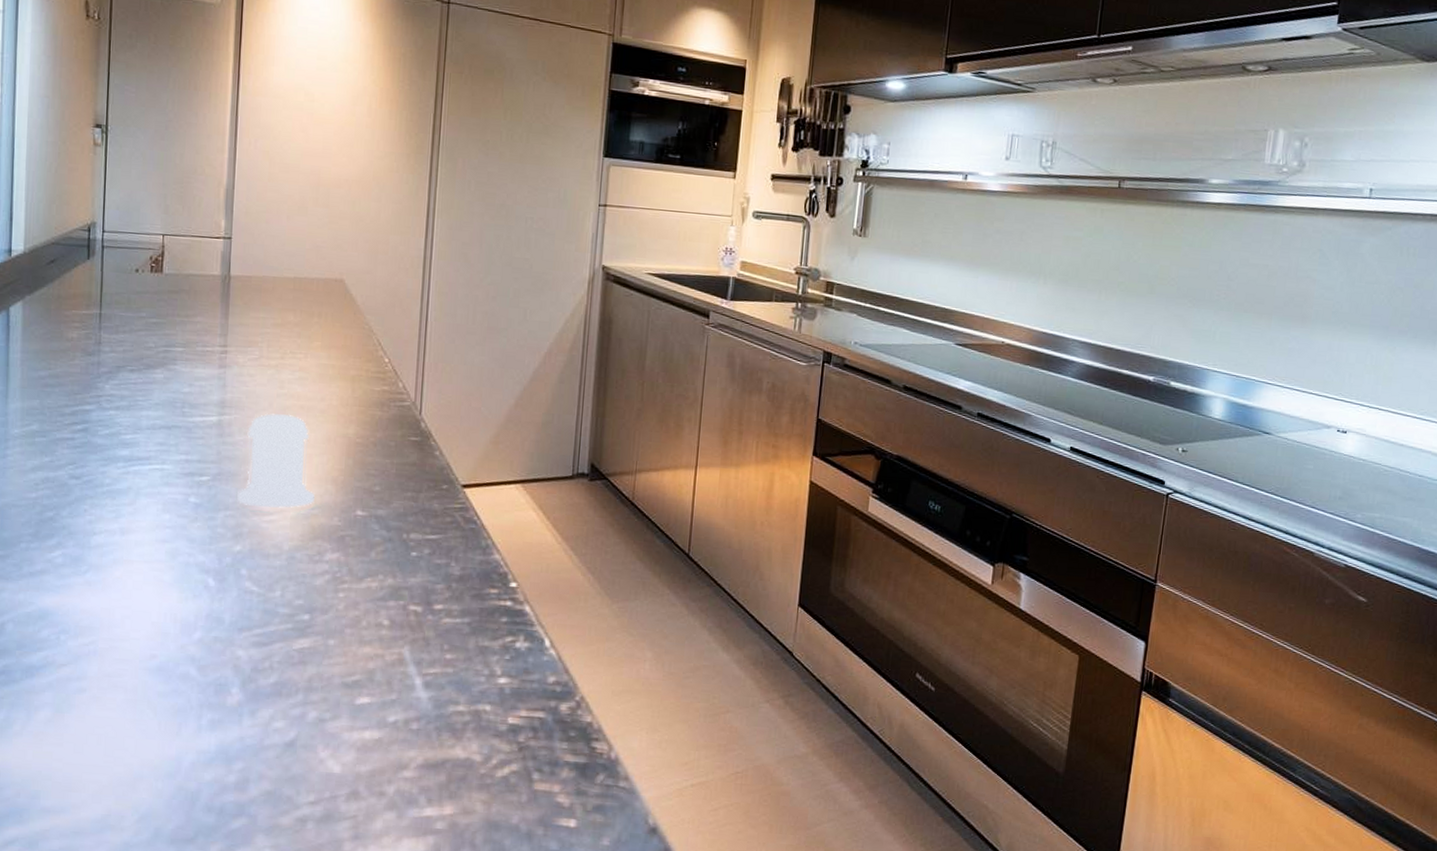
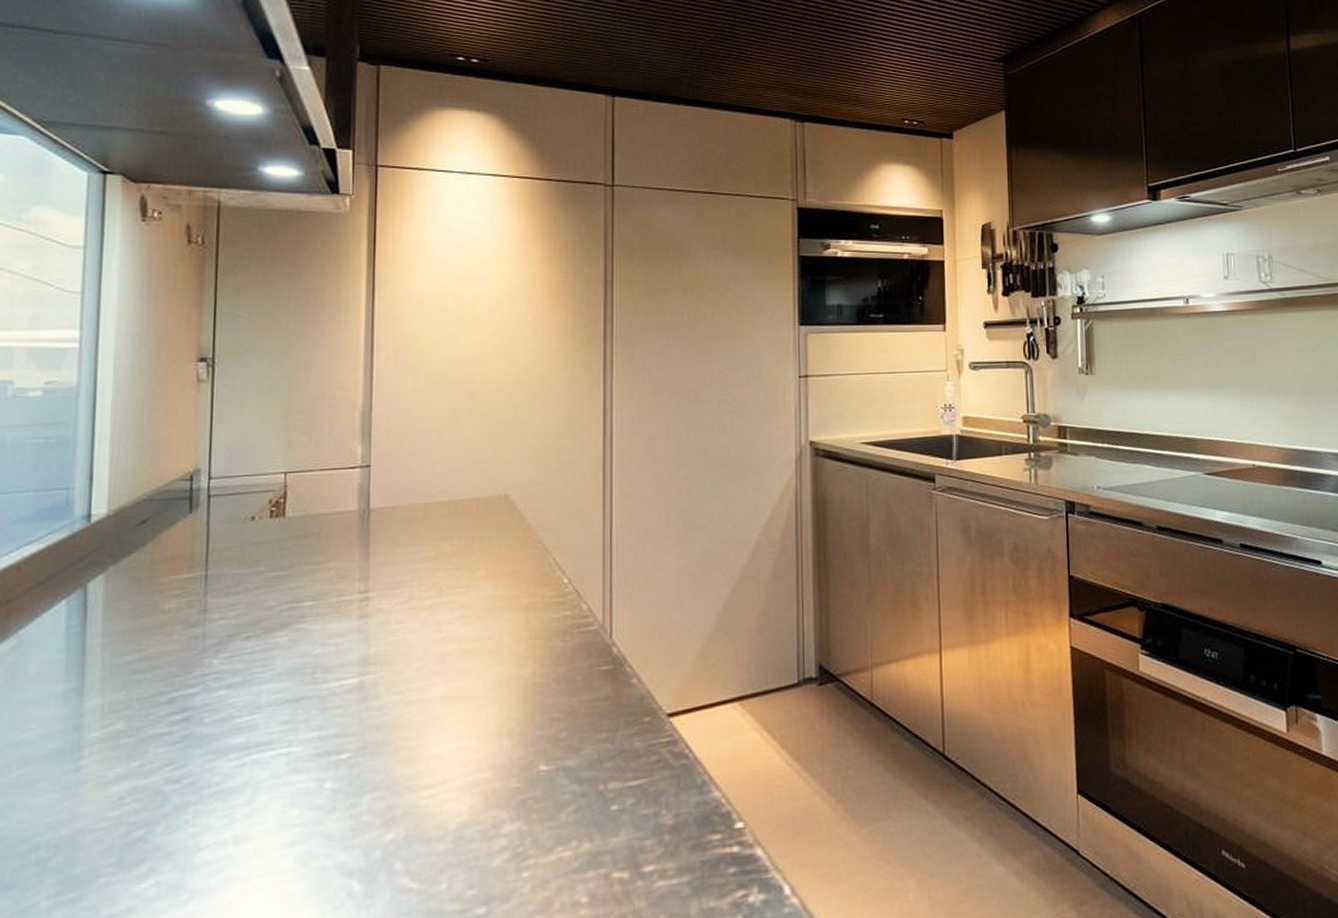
salt shaker: present [237,413,315,509] -> none [387,661,485,782]

